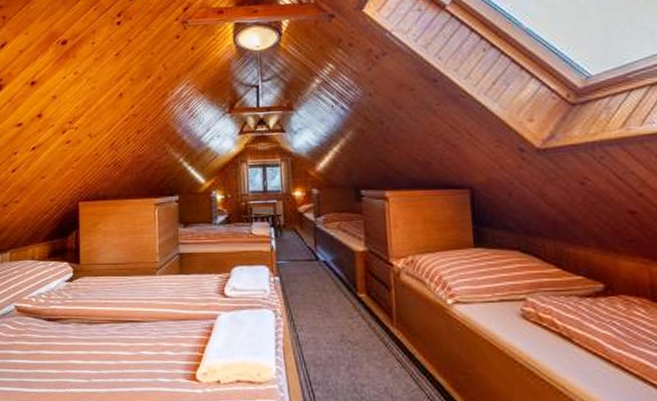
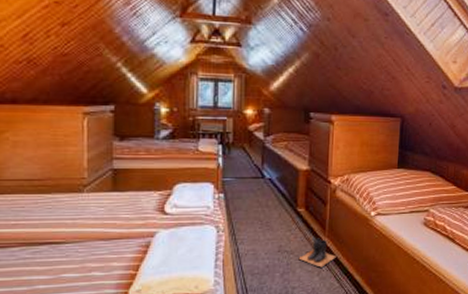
boots: none [364,328,410,363] -> present [298,238,336,268]

